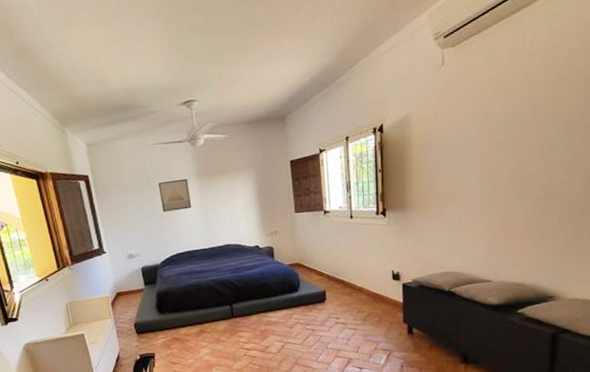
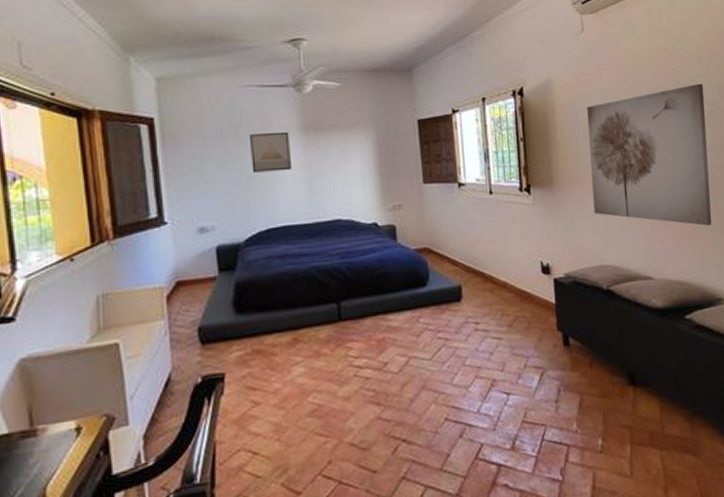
wall art: none [441,104,561,236] -> present [587,83,712,226]

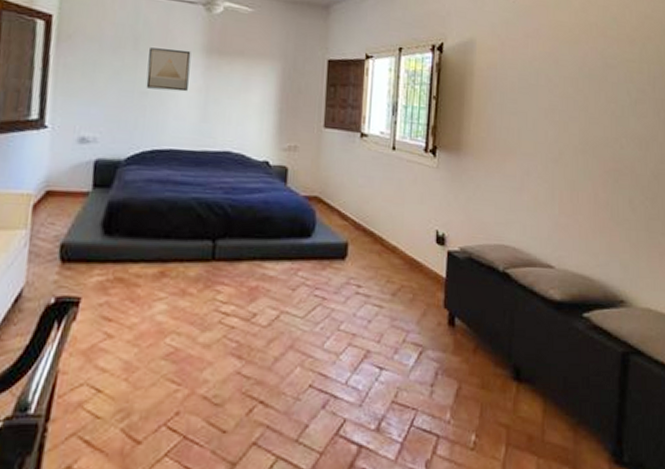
wall art: present [587,83,712,226] -> none [500,67,633,220]

